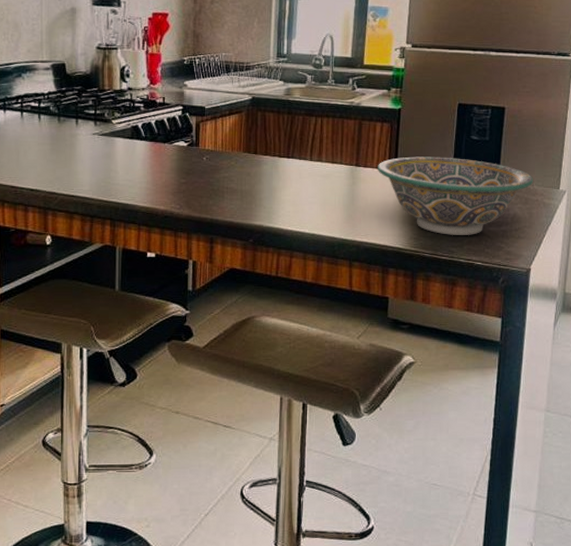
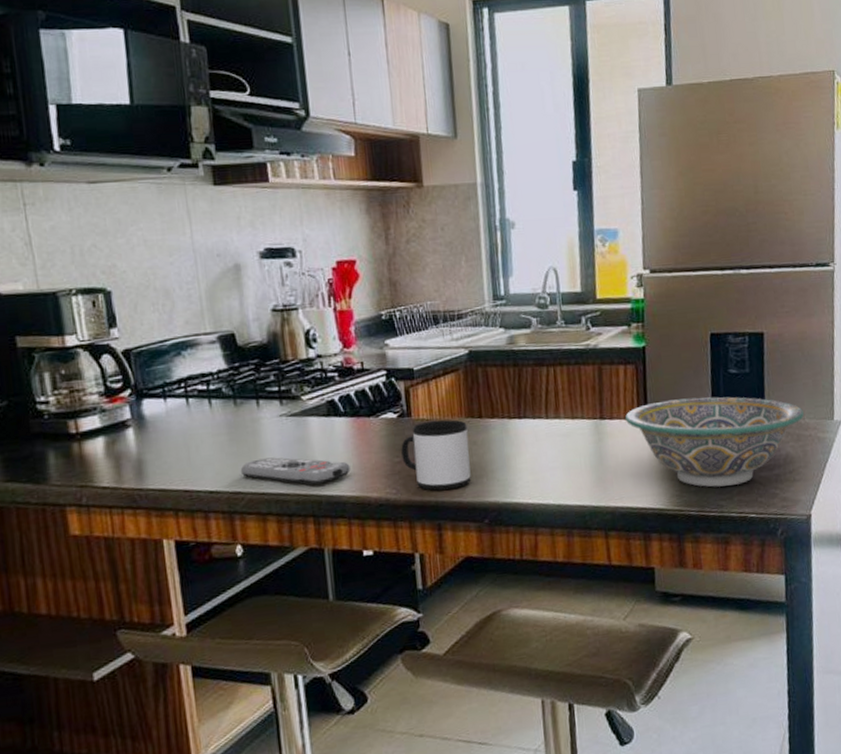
remote control: none [57,167,145,194] -> present [240,457,350,485]
mug: none [187,152,244,210] -> present [401,419,472,491]

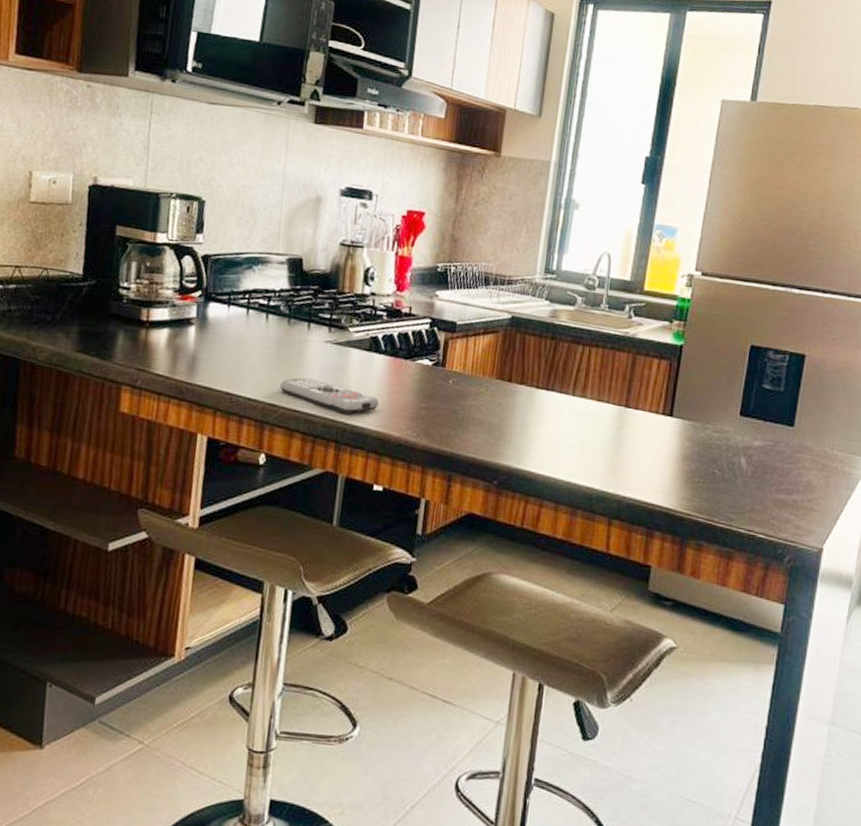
mug: present [401,419,472,491] -> none [428,375,496,445]
bowl: present [624,397,805,487] -> none [649,402,834,502]

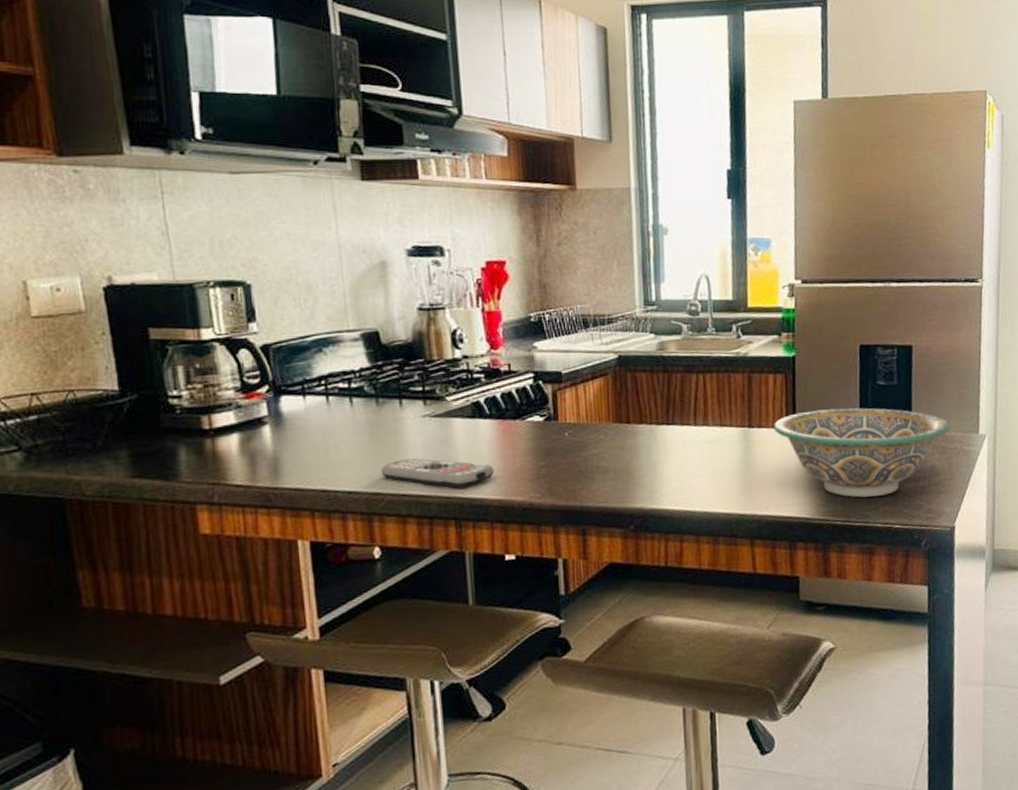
bowl: none [649,402,834,502] -> present [773,408,951,498]

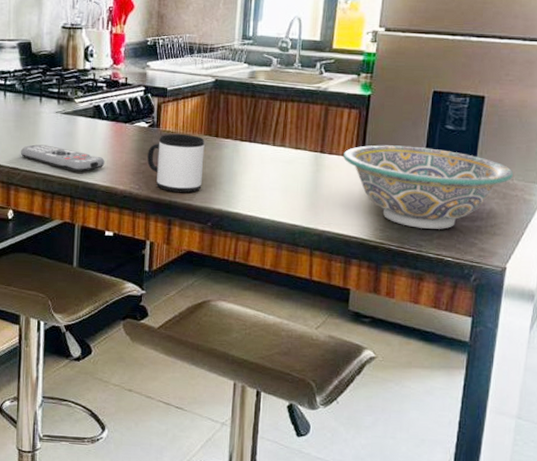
mug: none [547,424,618,496] -> present [147,134,205,193]

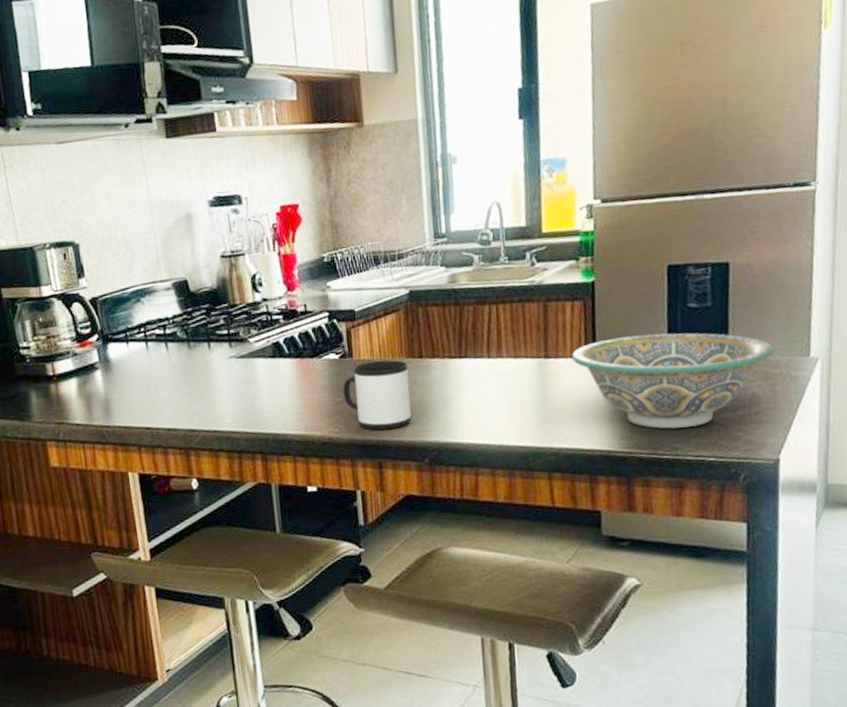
remote control: present [20,144,105,172] -> none [194,397,295,424]

